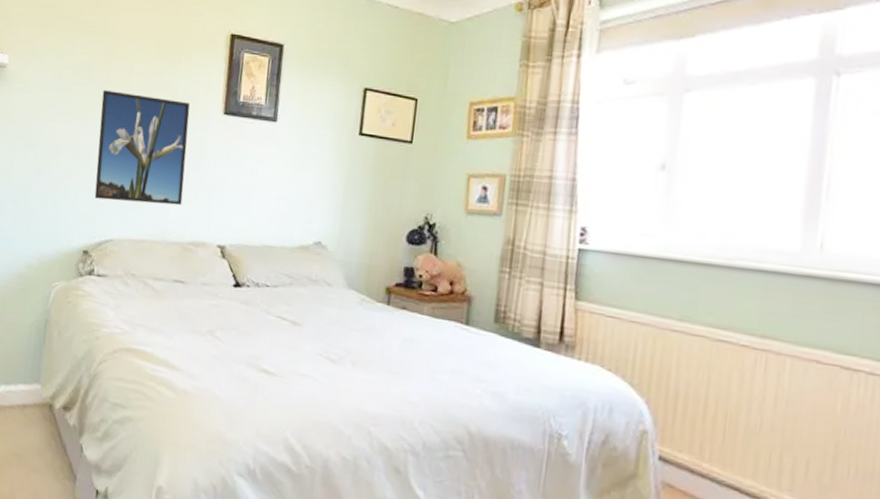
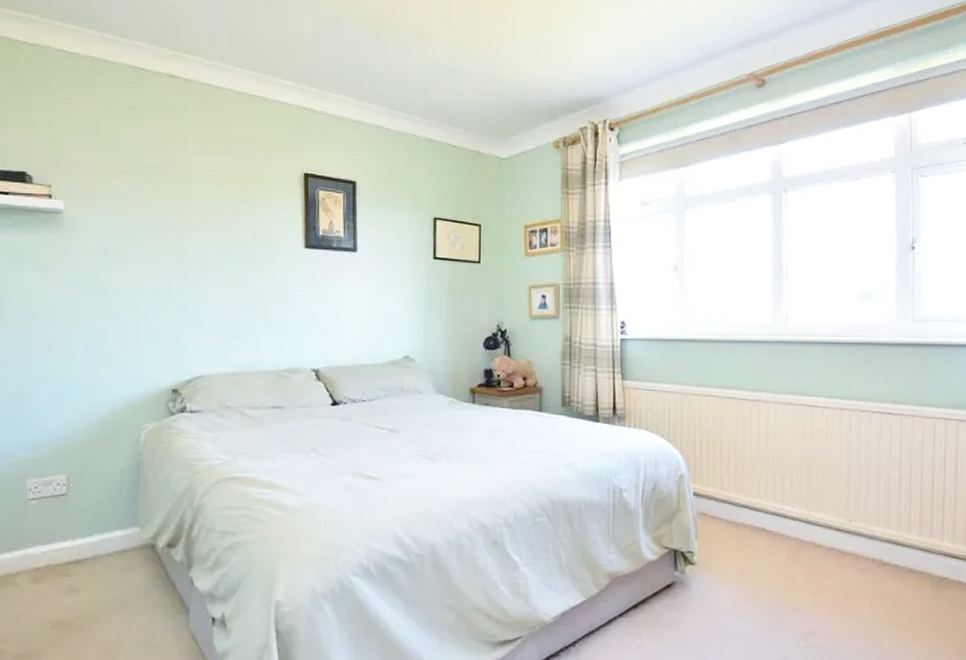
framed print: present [94,90,191,206] -> none [176,231,272,338]

